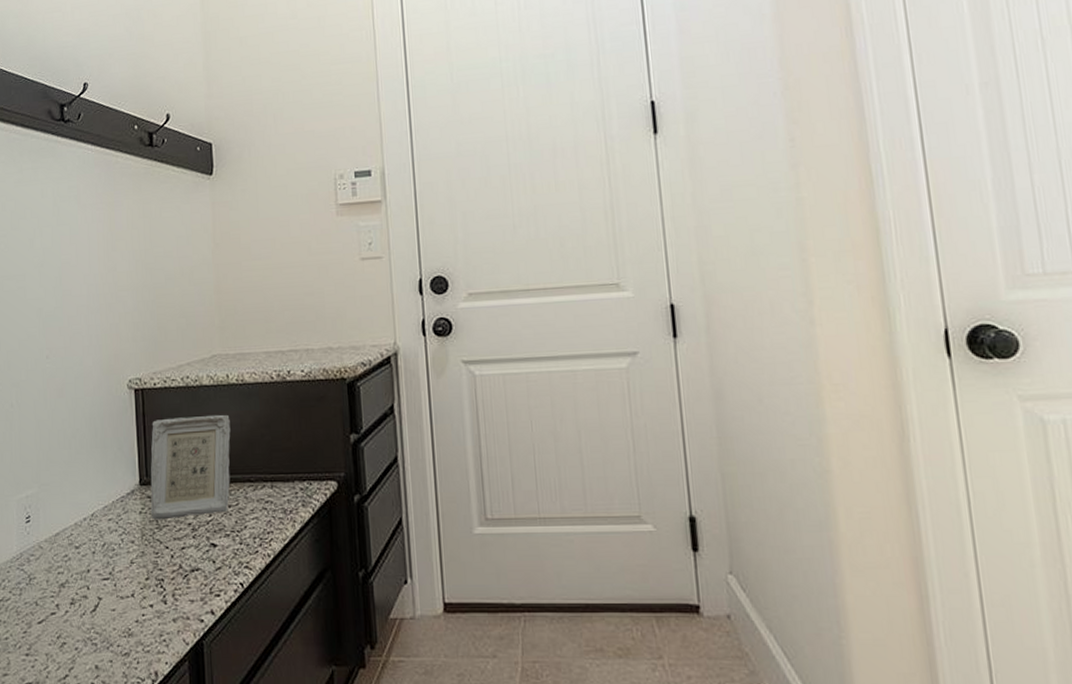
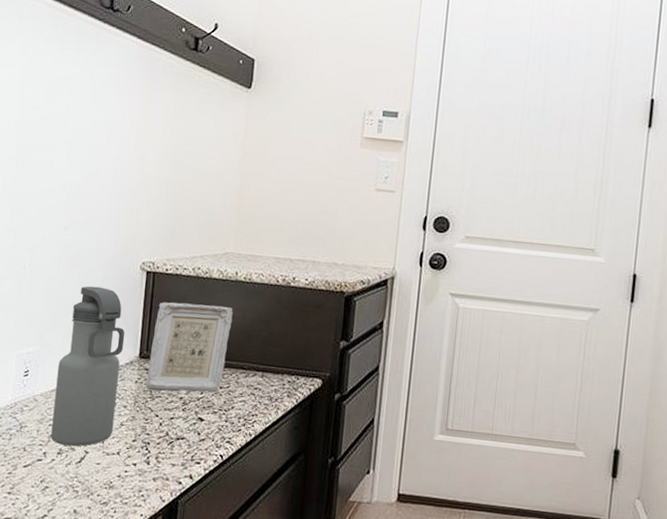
water bottle: none [59,413,124,594] -> present [51,286,125,447]

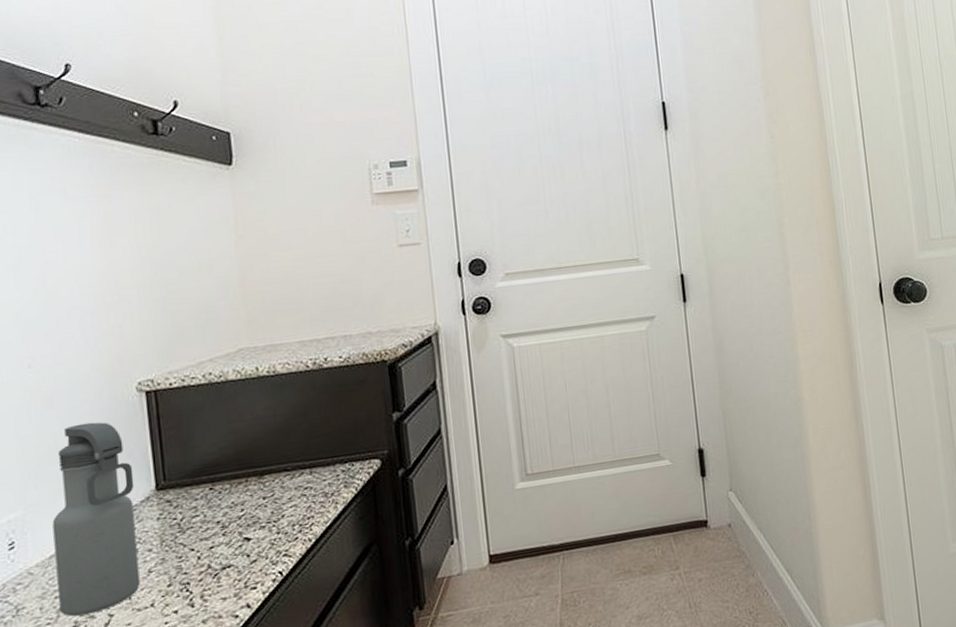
picture frame: present [145,302,233,392] -> none [168,407,264,524]

